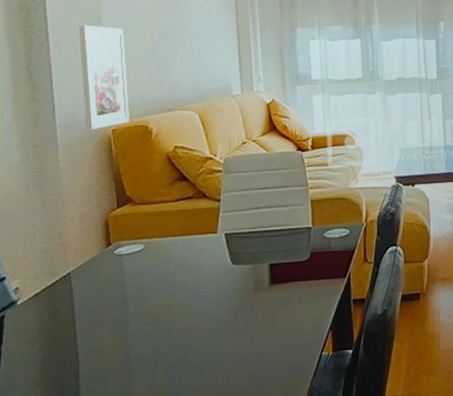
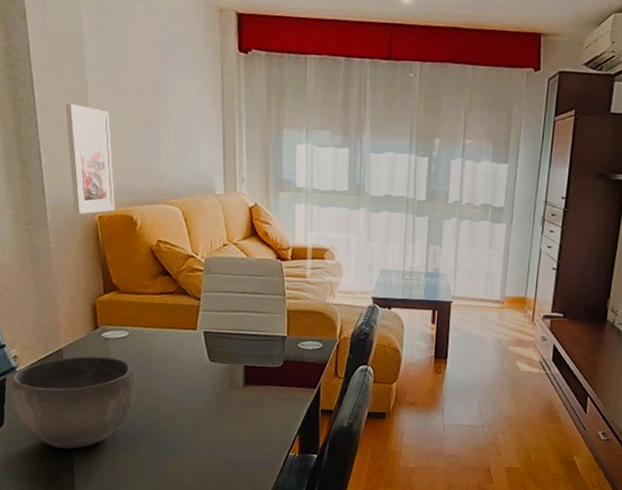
bowl: none [9,274,153,388] -> present [11,356,136,450]

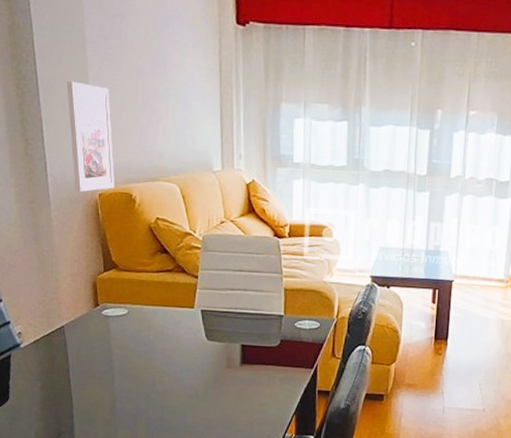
bowl: present [11,356,136,450] -> none [15,333,135,426]

